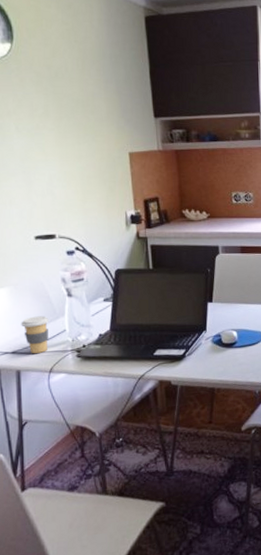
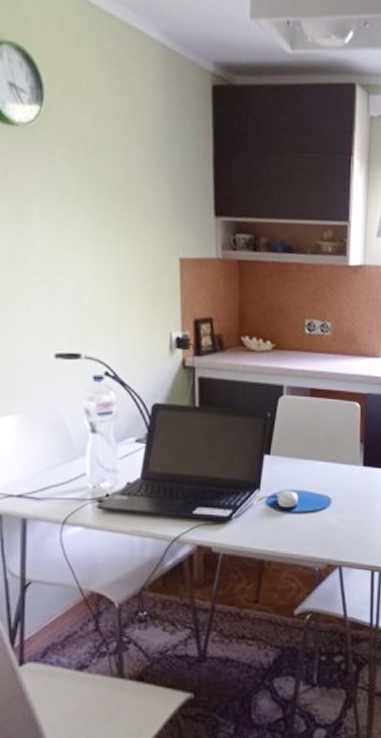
coffee cup: present [21,316,49,353] -> none [31,453,66,499]

